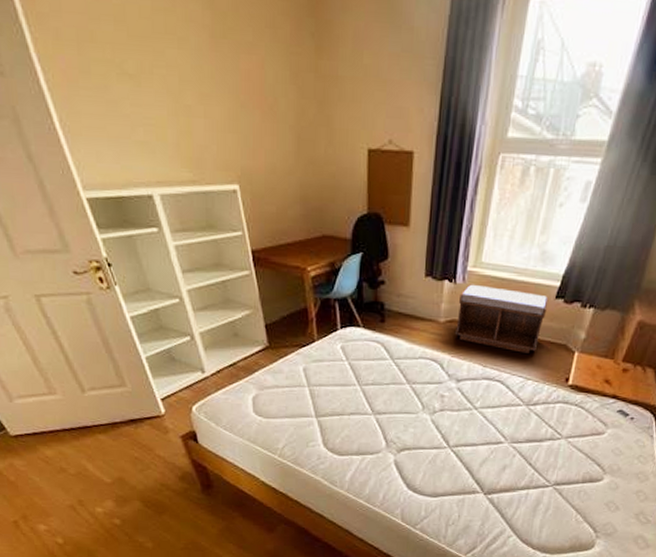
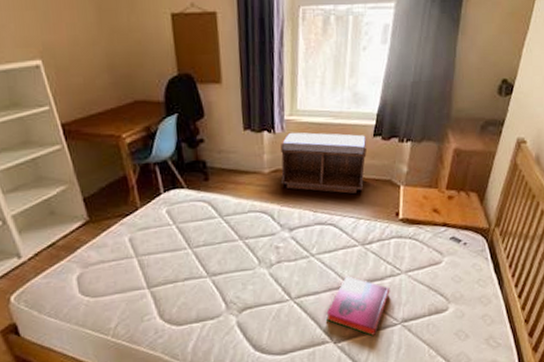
hardback book: none [480,433,548,494] -> present [326,276,390,337]

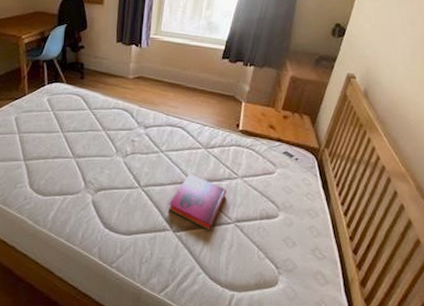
bench: present [280,132,367,194] -> none [141,48,217,104]

